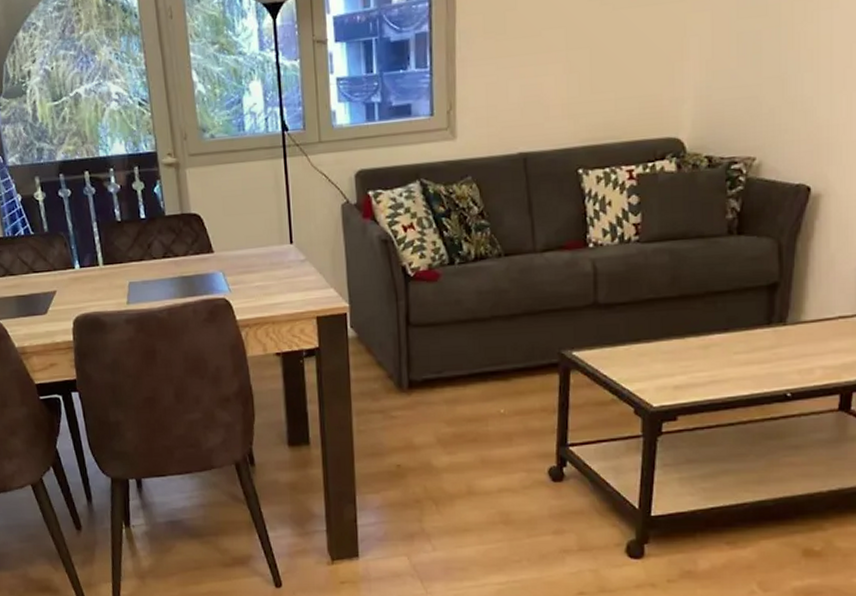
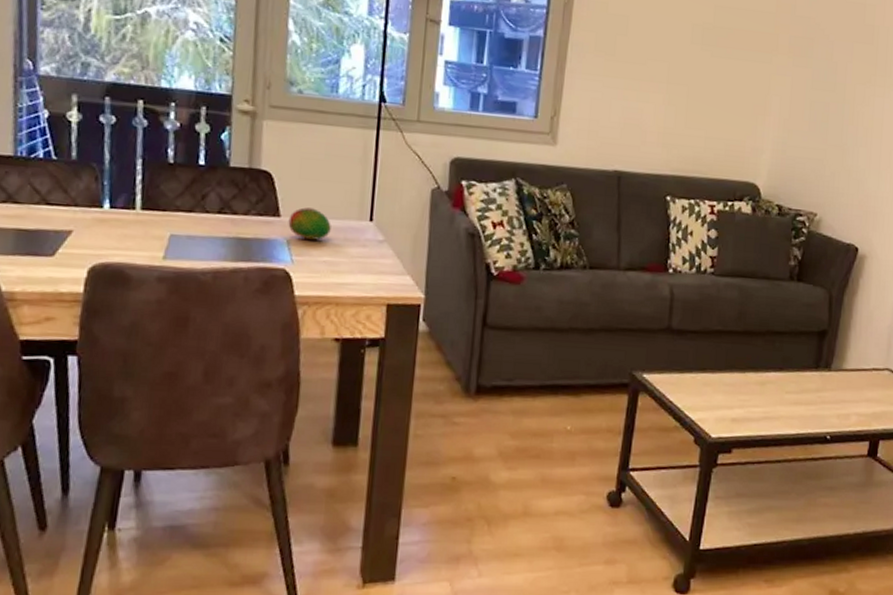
fruit: none [221,240,258,269] -> present [288,207,331,240]

